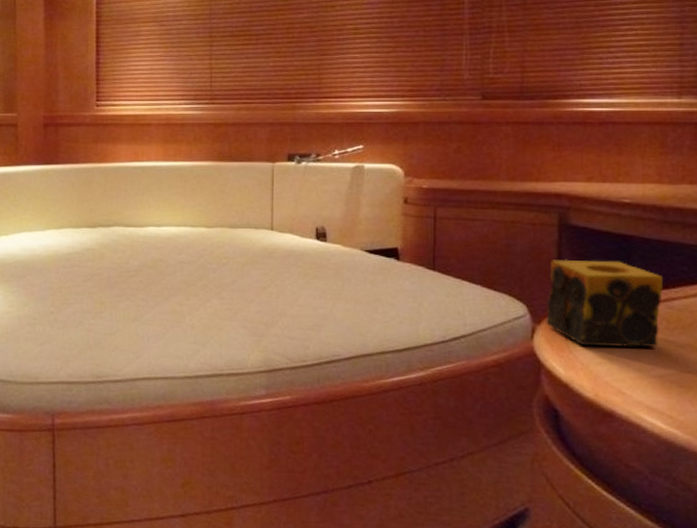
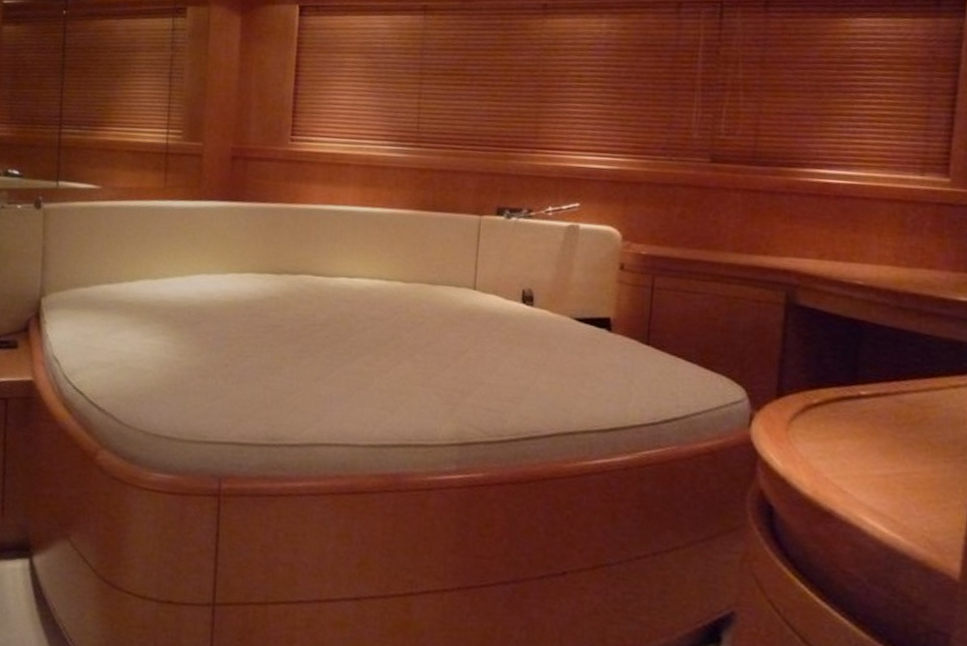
candle: present [546,259,663,348] -> none [765,341,893,444]

